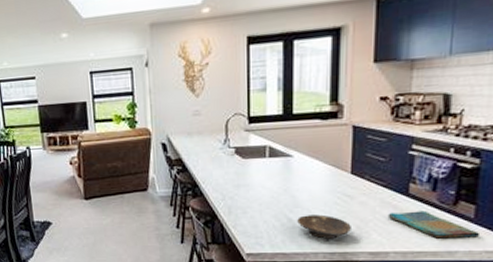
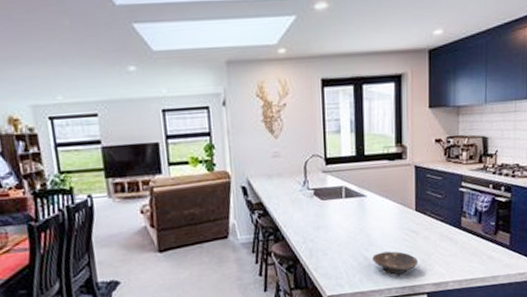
dish towel: present [387,210,481,239] -> none [446,241,515,266]

